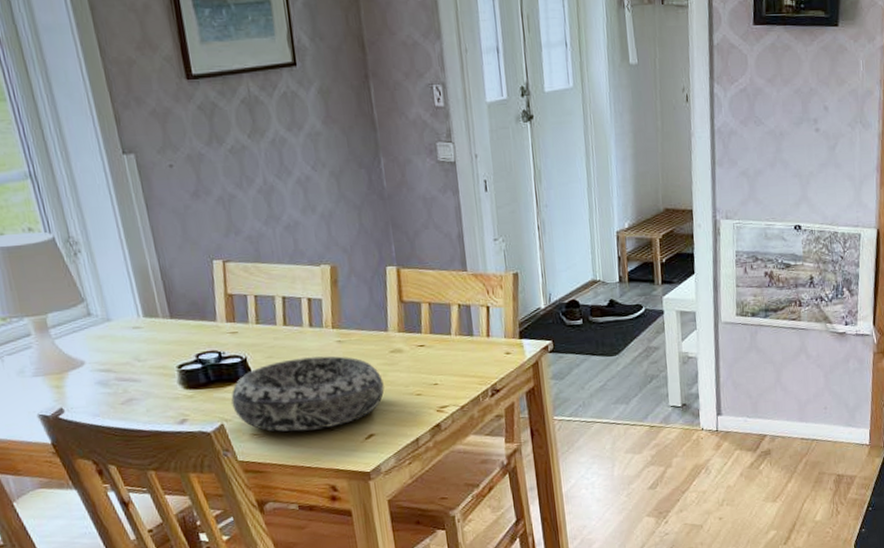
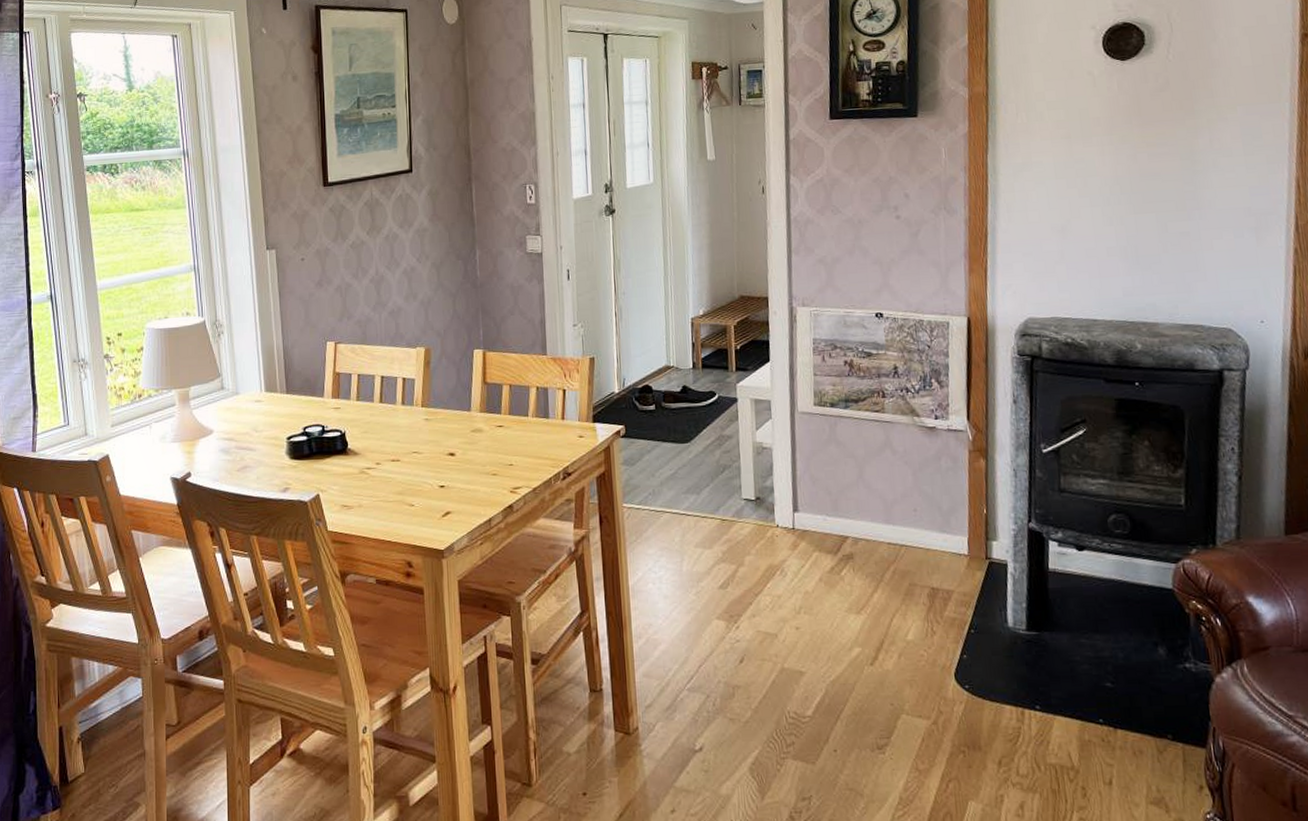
decorative bowl: present [231,356,385,432] -> none [328,433,463,505]

